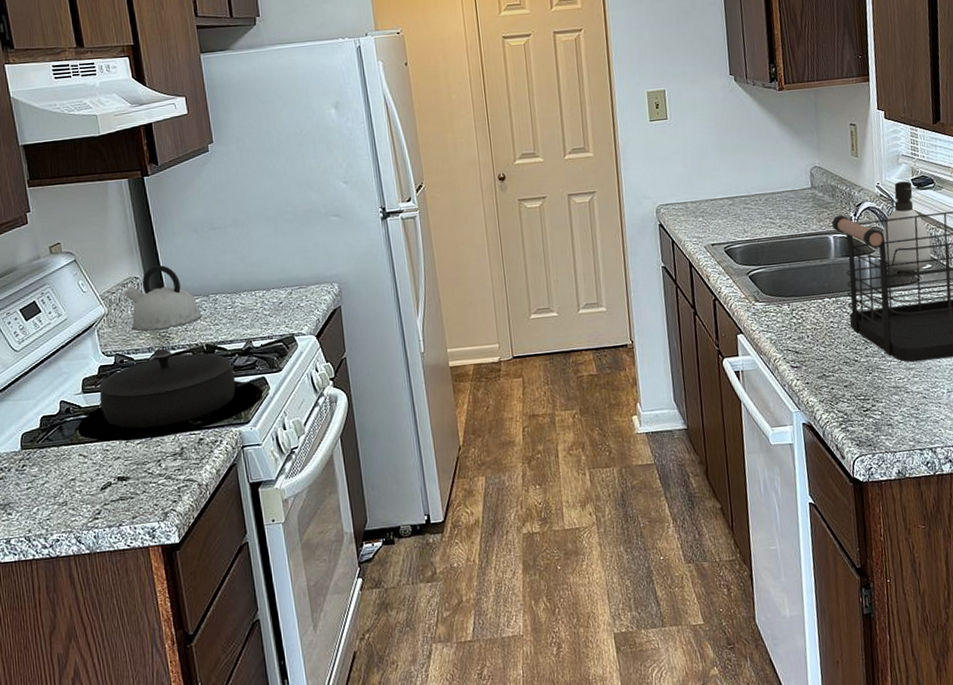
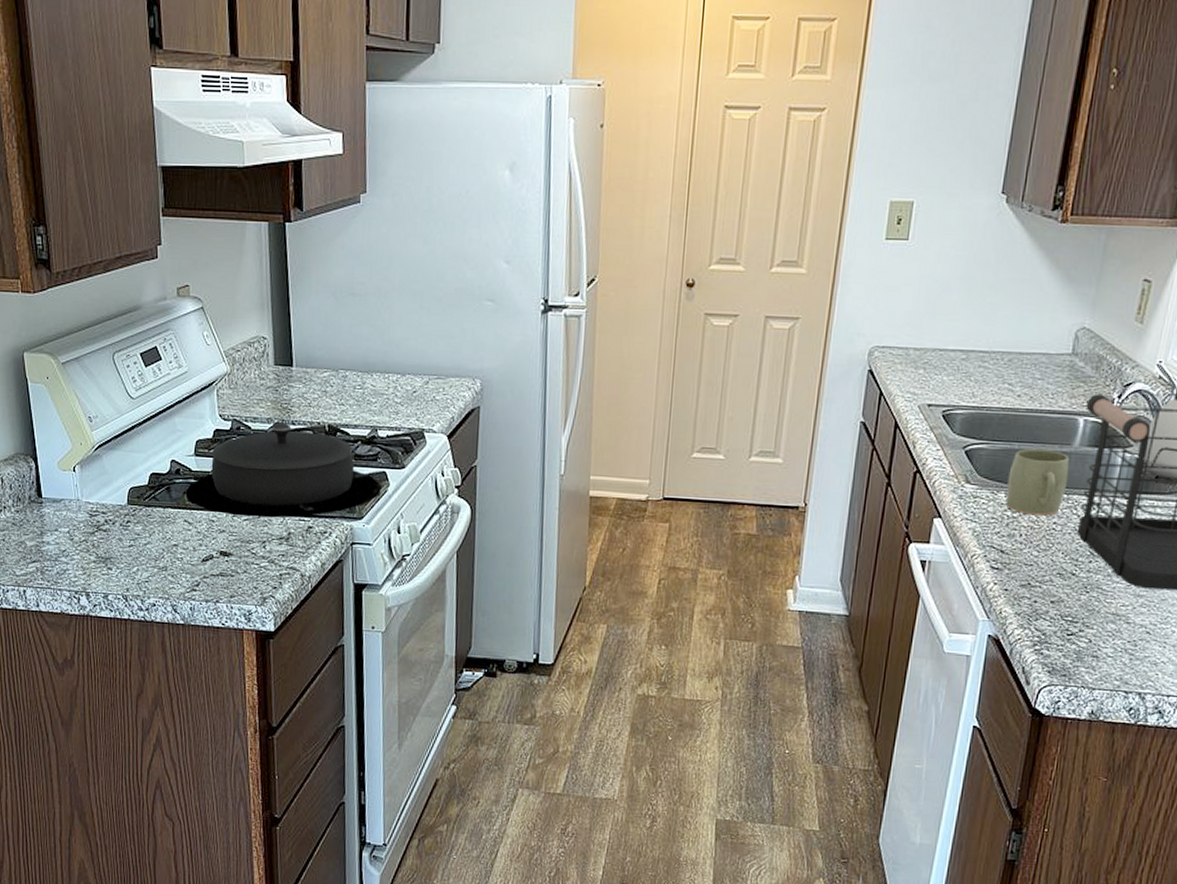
kettle: present [124,264,202,332] -> none [250,326,329,401]
mug: none [786,264,834,319] -> present [1005,449,1070,516]

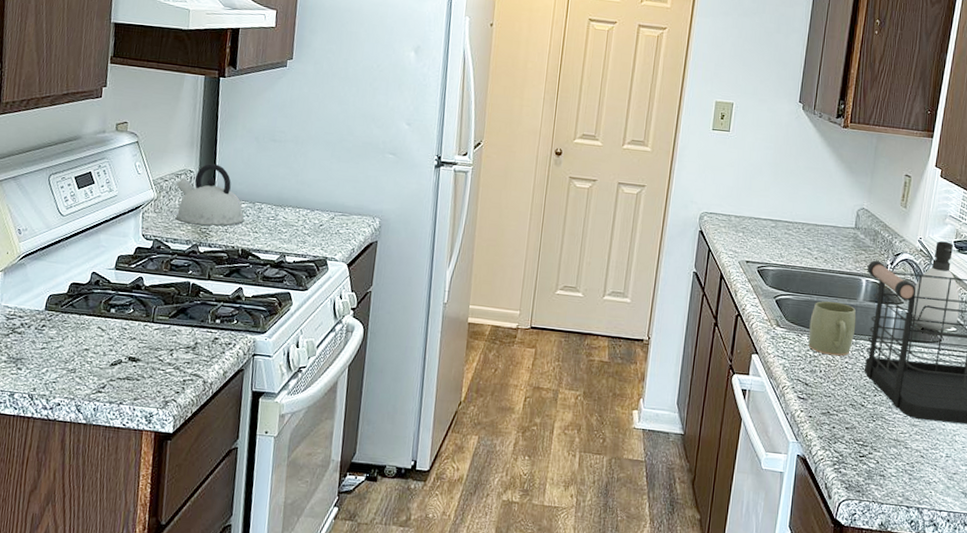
cooking pot: present [184,422,382,518] -> none [101,244,285,329]
kettle: none [250,326,329,401] -> present [175,163,245,226]

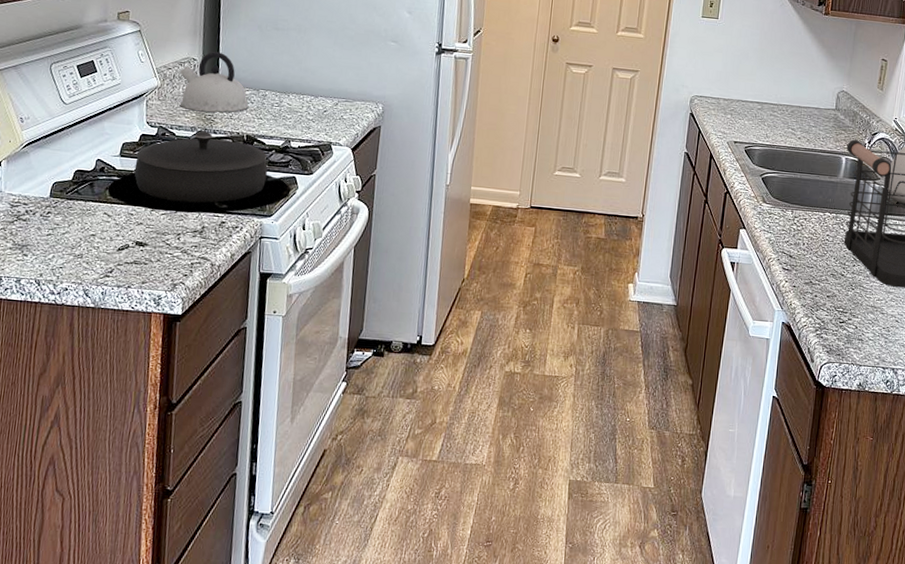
cooking pot: none [101,244,285,329] -> present [106,131,291,214]
mug: present [808,301,857,356] -> none [792,178,837,230]

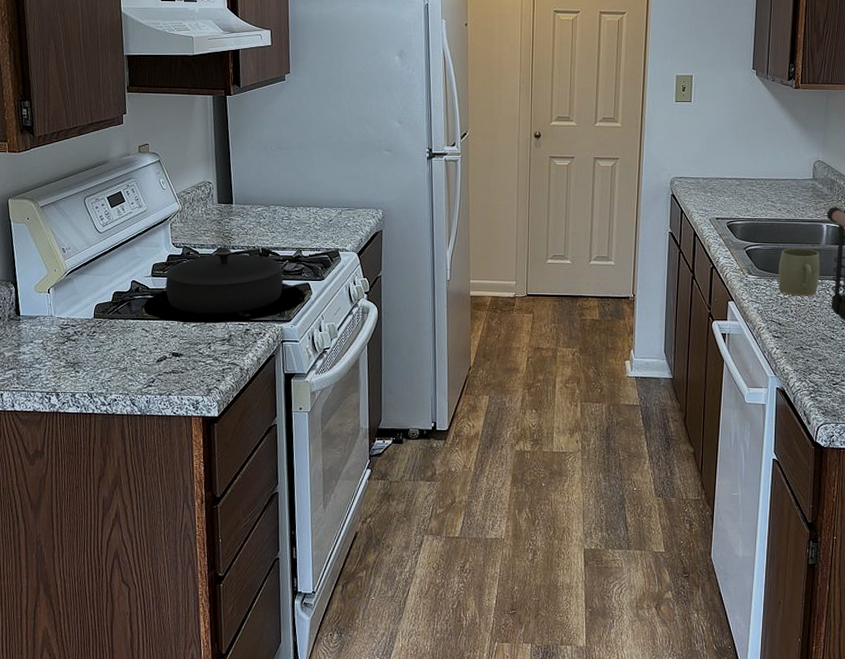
kettle: present [179,51,249,113] -> none [198,173,262,230]
mug: none [792,178,837,230] -> present [778,248,821,296]

